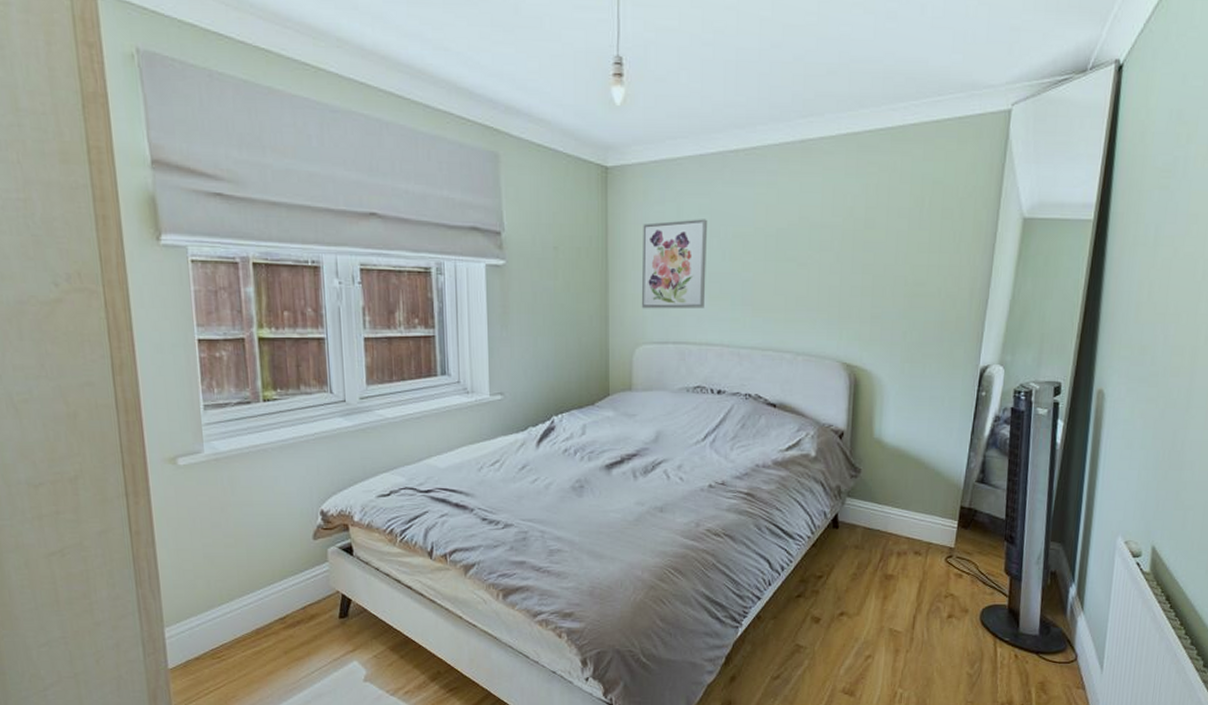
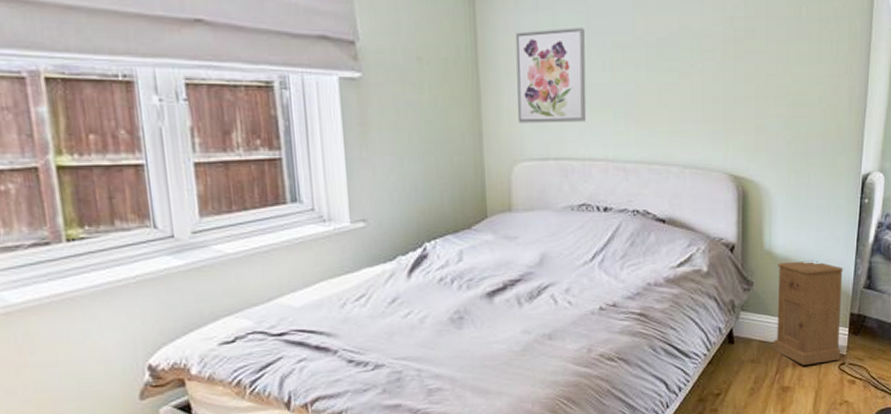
nightstand: none [878,451,956,555] -> present [773,260,844,365]

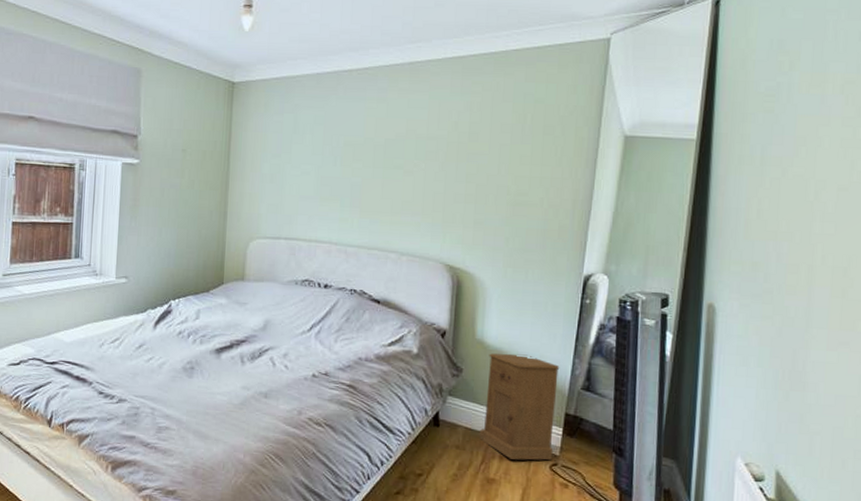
wall art: present [515,27,587,124] -> none [257,128,321,209]

